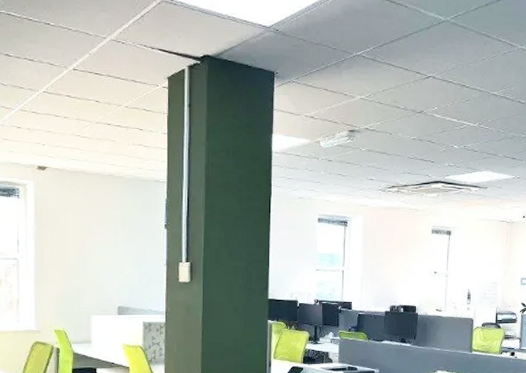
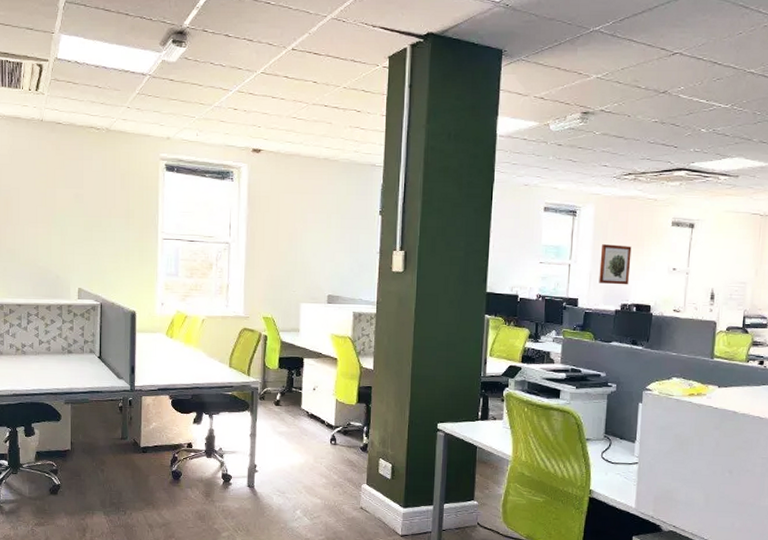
wall art: none [370,251,397,288] -> present [599,244,632,285]

